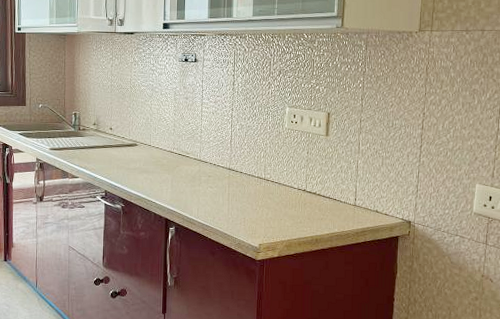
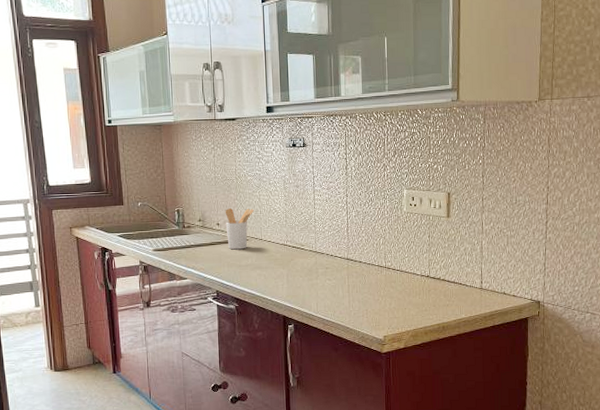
utensil holder: none [118,114,145,154] -> present [225,207,254,250]

